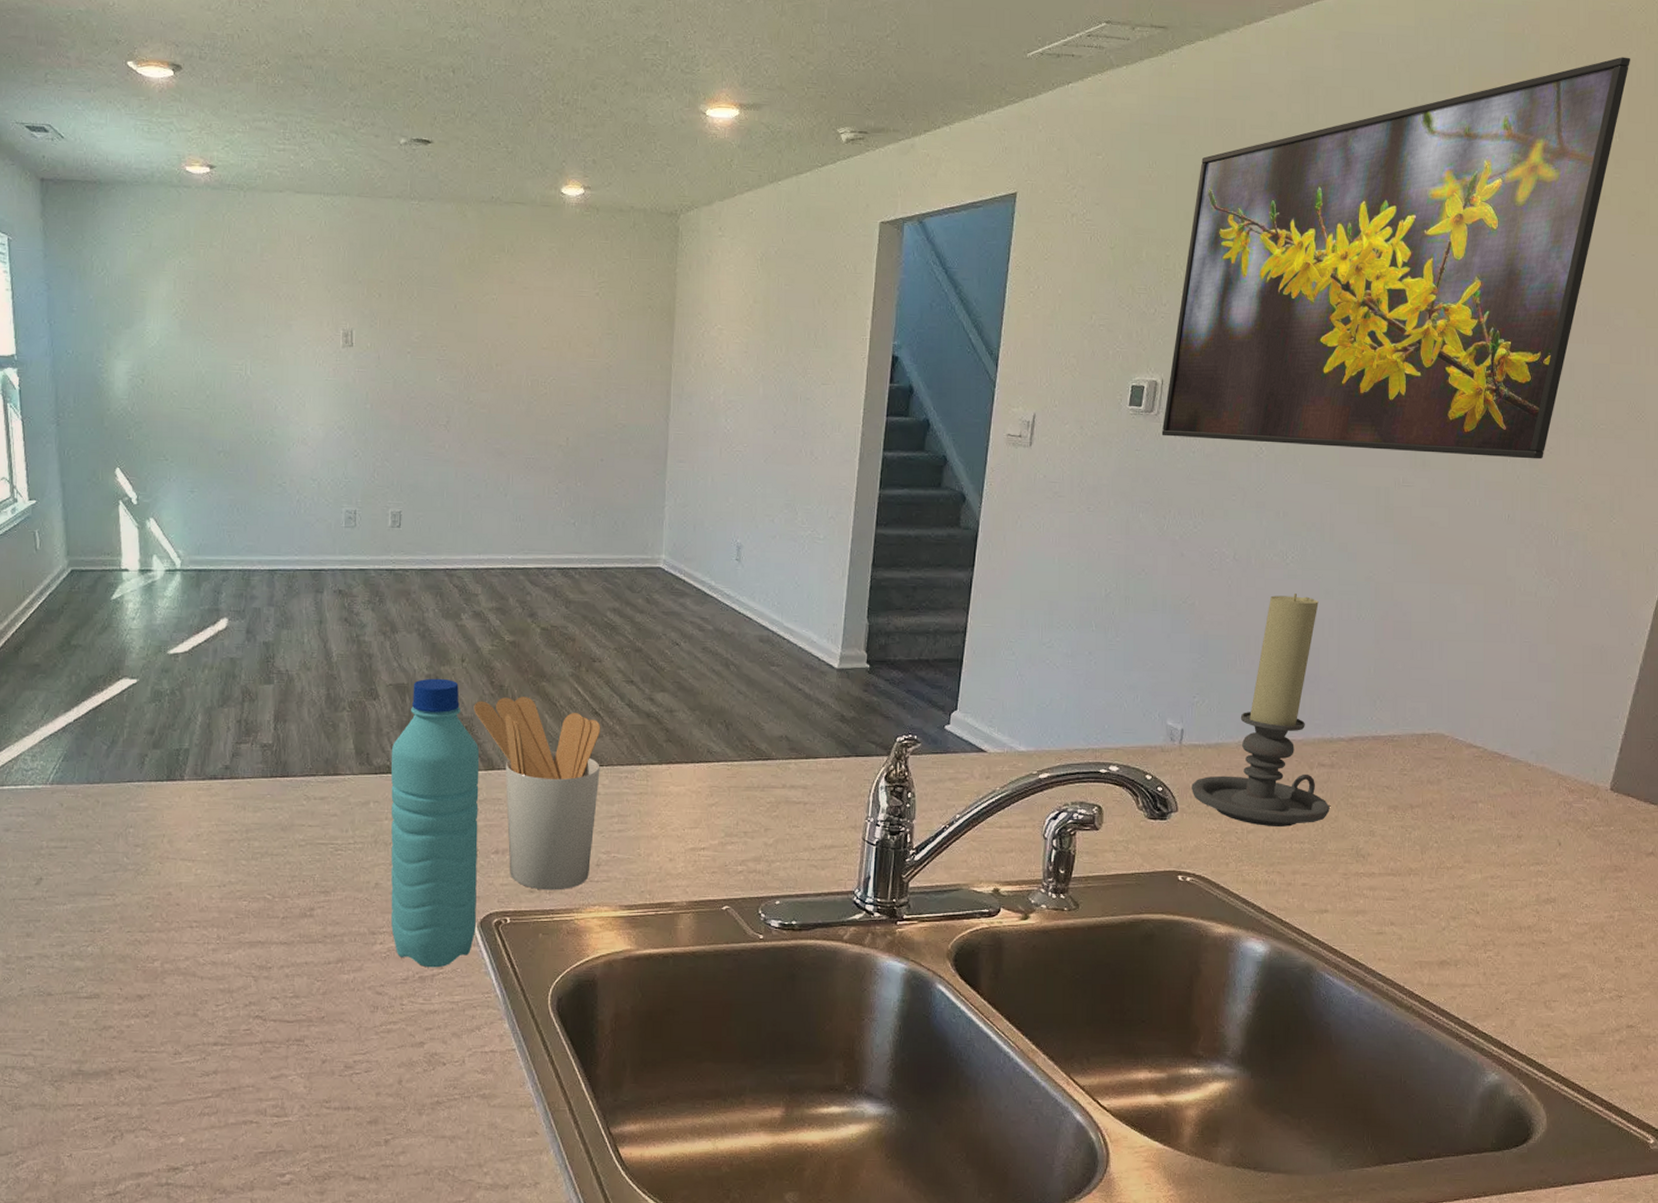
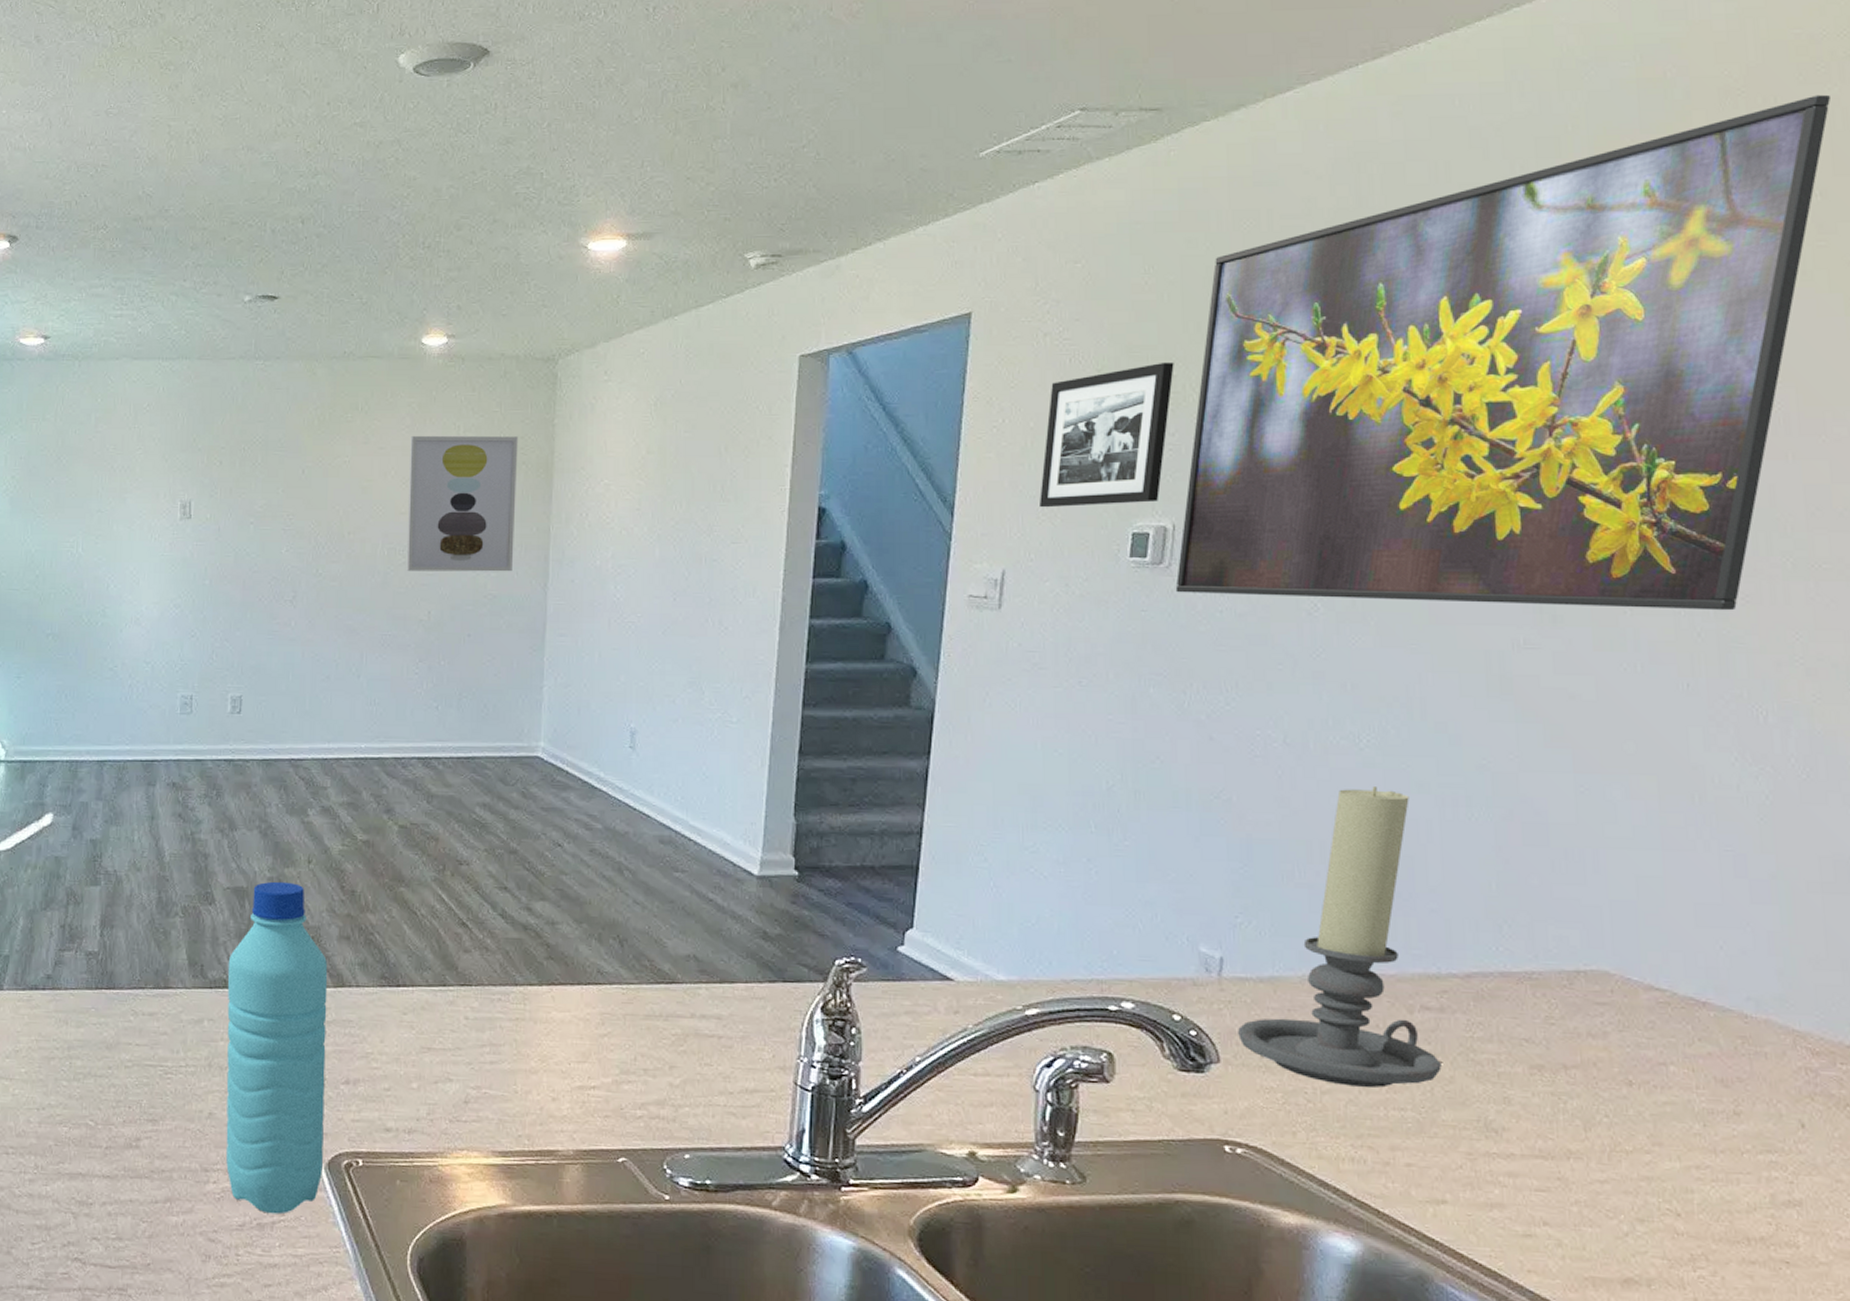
utensil holder: present [473,697,601,891] -> none [321,904,469,1130]
wall art: none [547,278,645,404] -> present [406,436,519,572]
picture frame: none [1064,243,1168,363] -> present [1040,361,1174,508]

